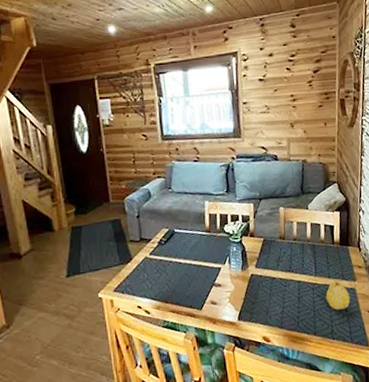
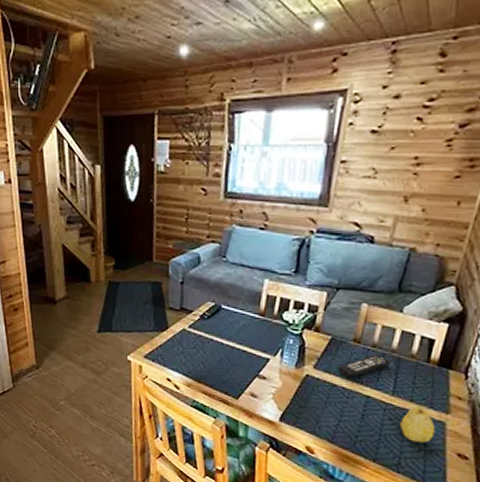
remote control: none [273,245,309,269] -> present [337,354,390,378]

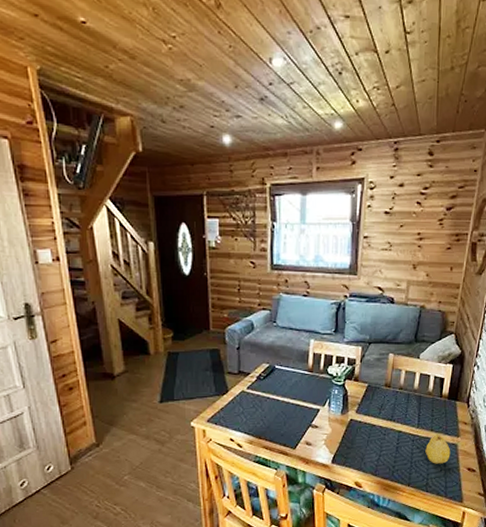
remote control: present [337,354,390,378] -> none [375,395,414,417]

